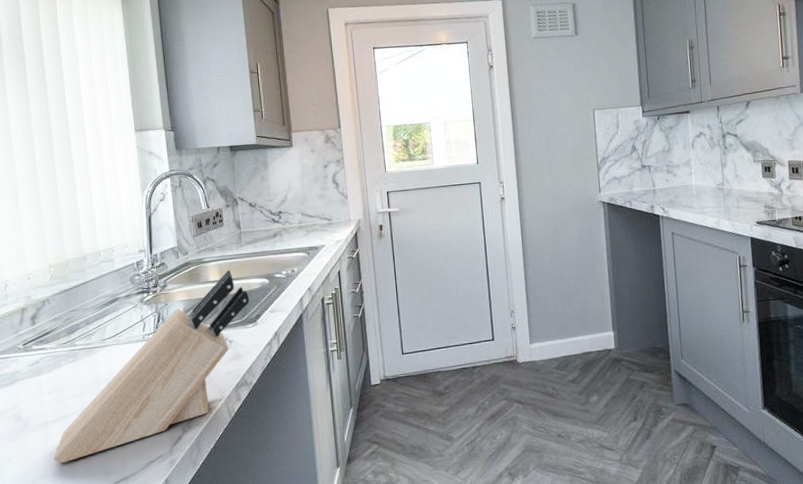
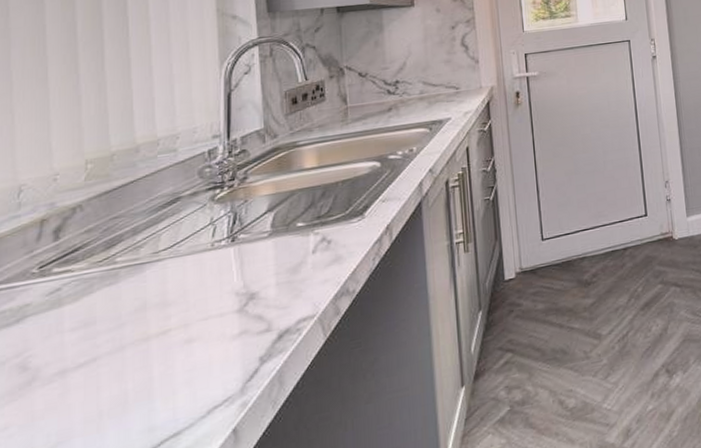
knife block: present [53,270,250,464] -> none [72,153,356,425]

